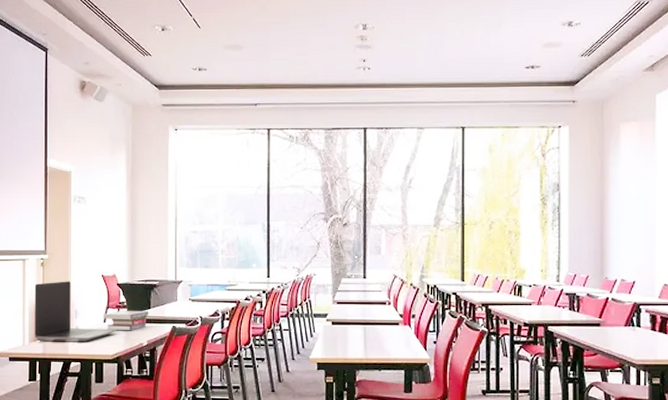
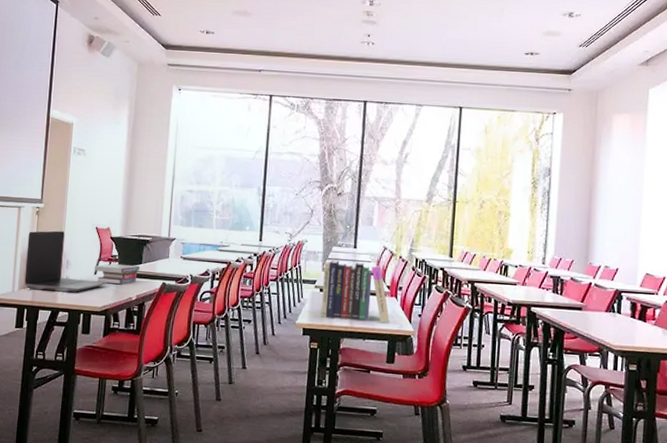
books: none [334,293,405,352] -> present [320,261,390,323]

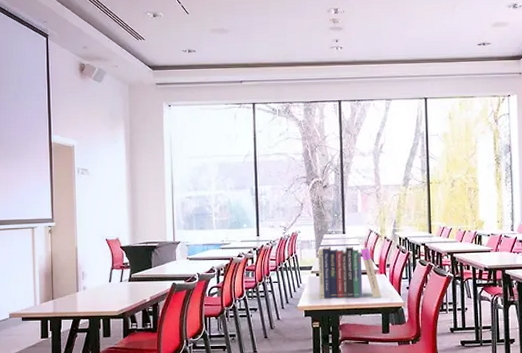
laptop computer: present [24,230,108,293] -> none [43,246,122,302]
books: present [94,263,140,285] -> none [108,270,151,289]

